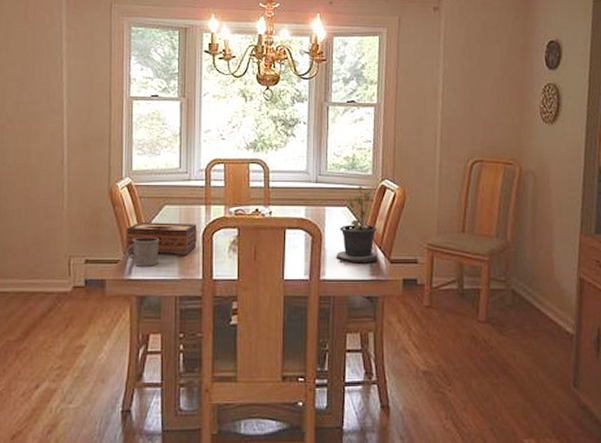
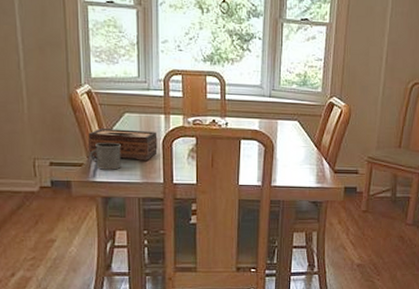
potted plant: present [335,186,378,264] -> none [285,102,324,173]

